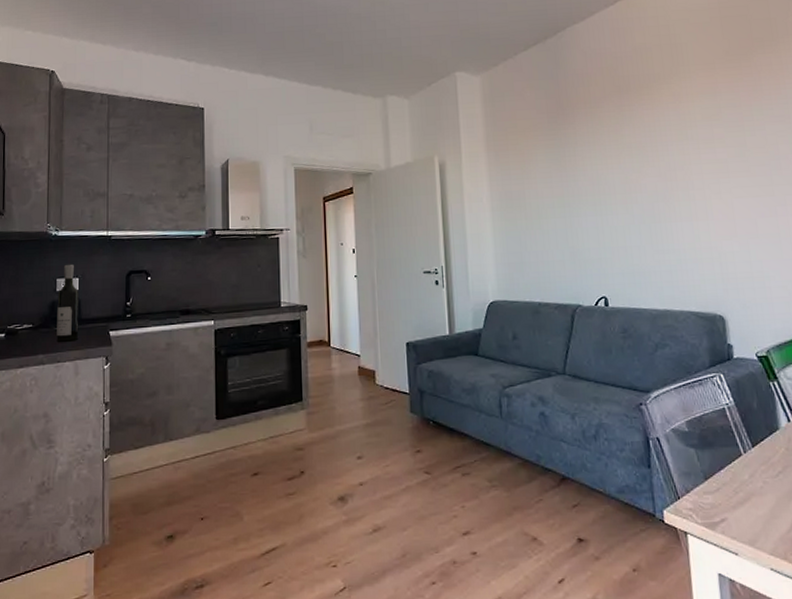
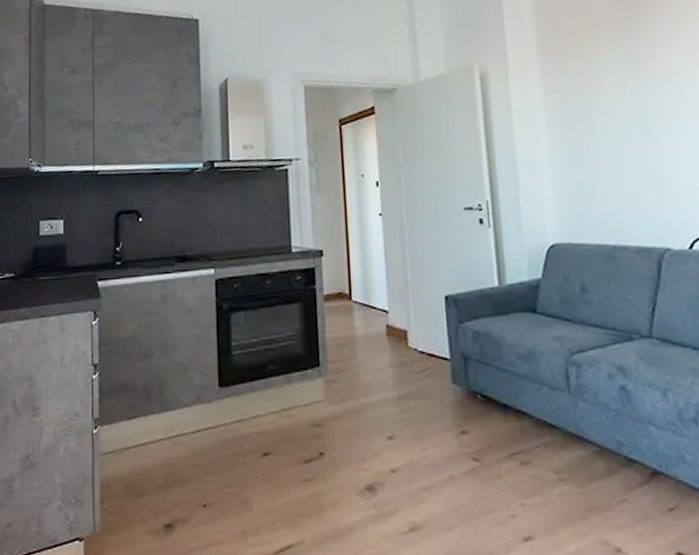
bottle: present [56,264,80,343] -> none [40,203,65,295]

